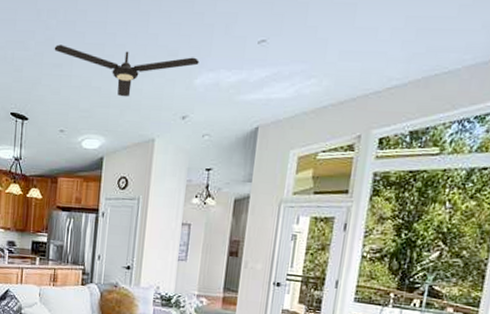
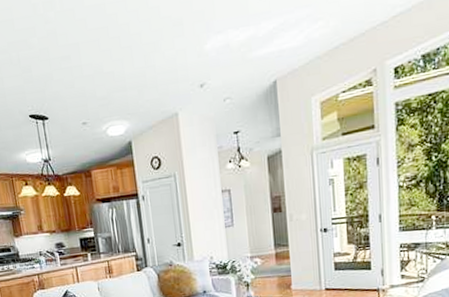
ceiling fan: present [54,44,200,97] -> none [58,22,206,77]

